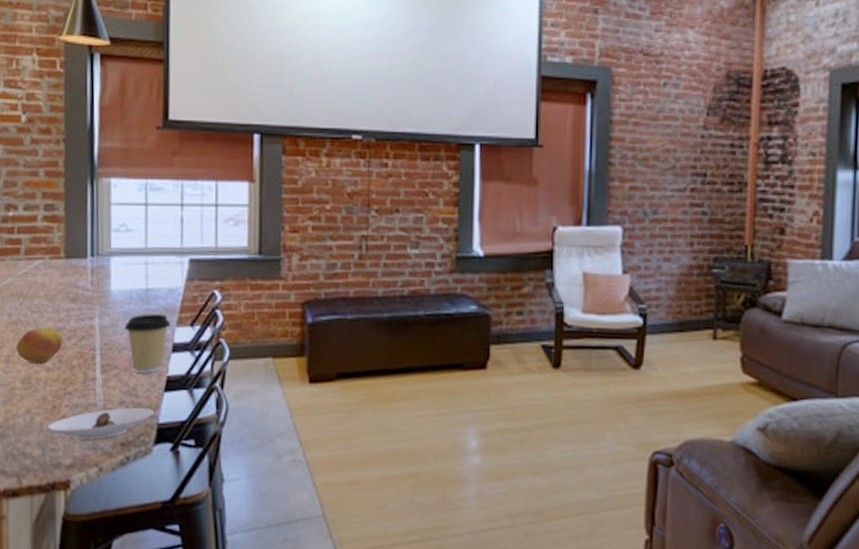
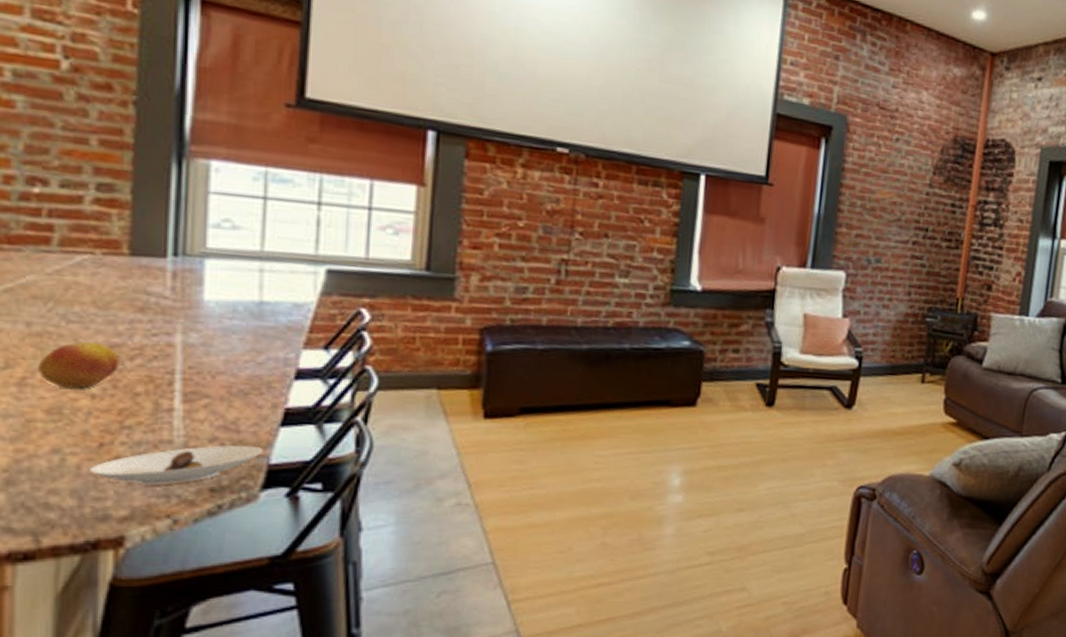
coffee cup: present [124,313,171,374] -> none [222,332,295,405]

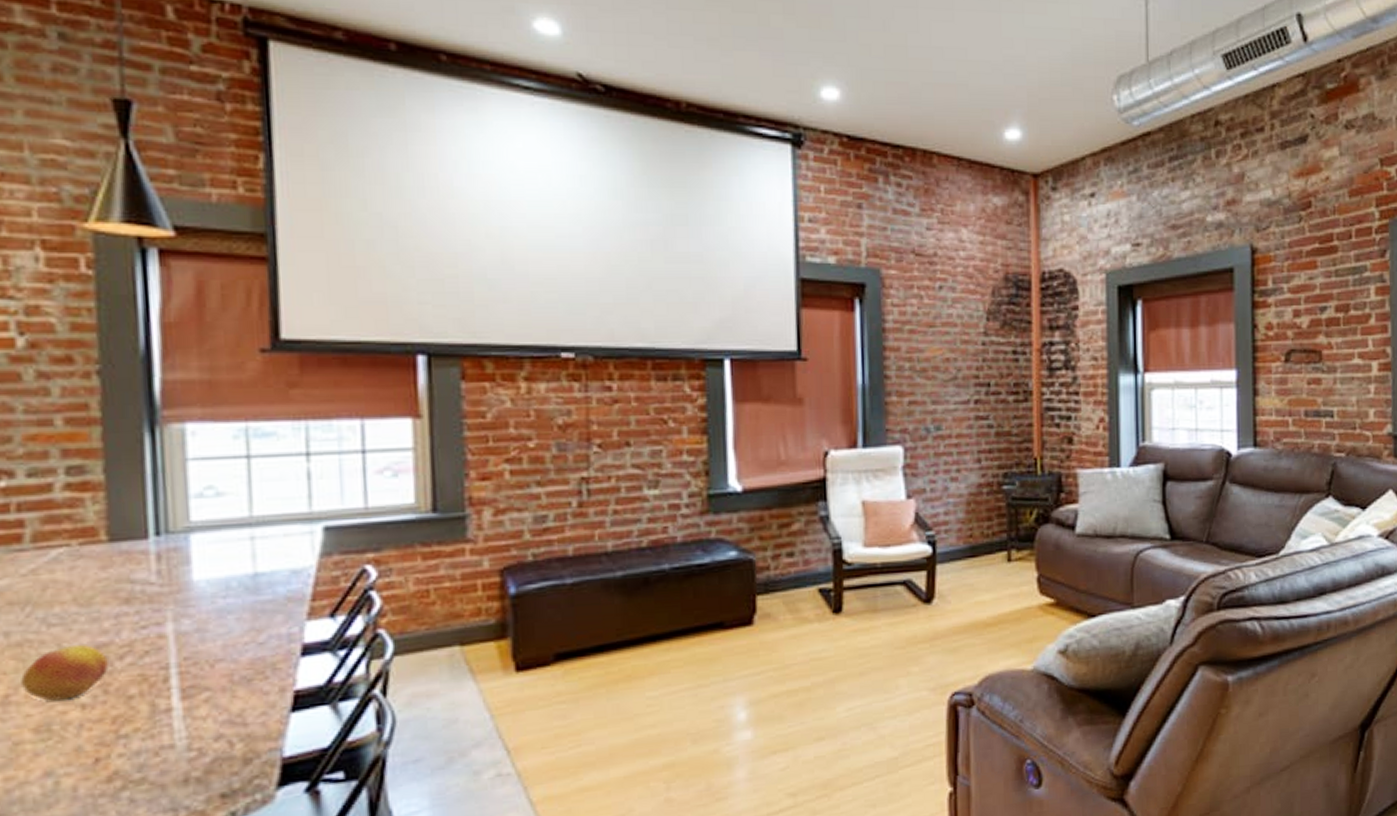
saucer: present [88,445,263,485] -> none [85,738,274,800]

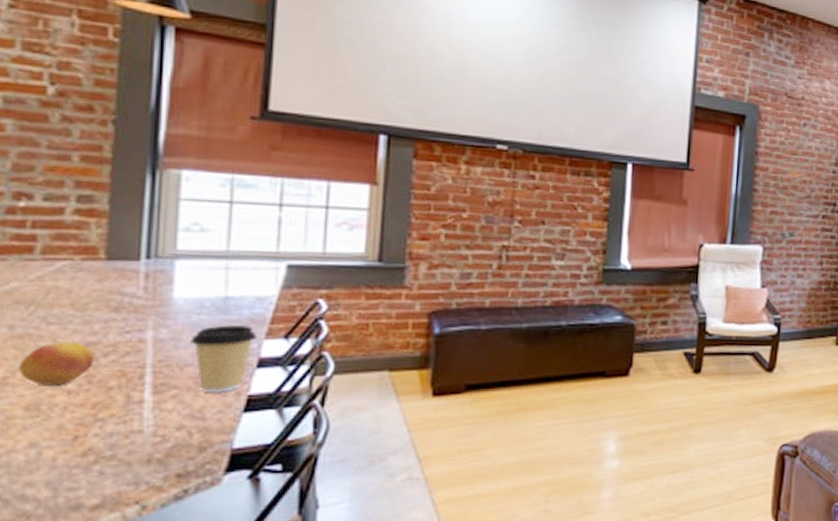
coffee cup: none [218,605,298,693] -> present [190,324,258,394]

